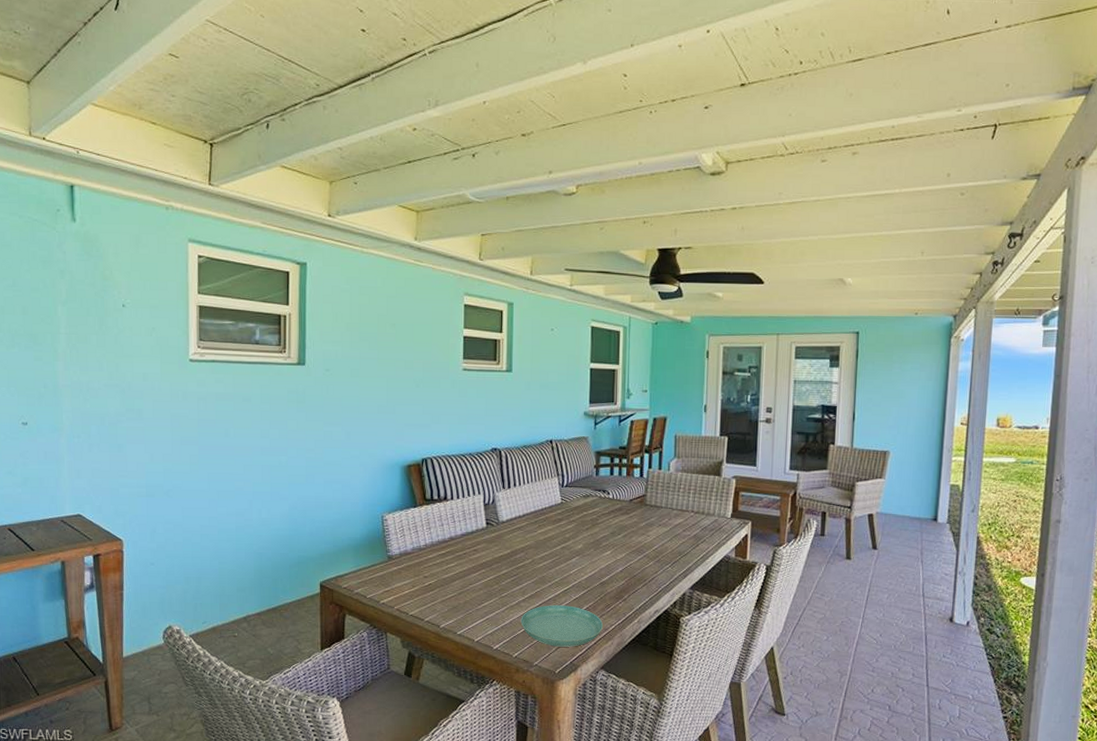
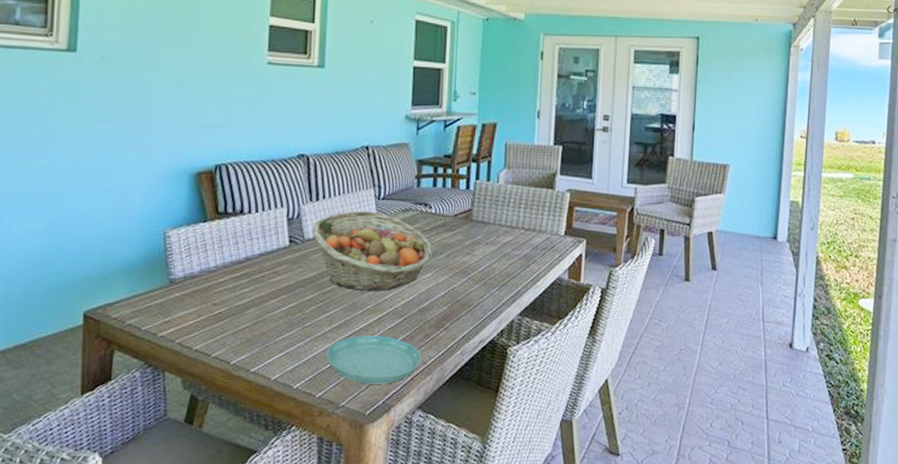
fruit basket: none [505,496,612,567] -> present [311,210,434,291]

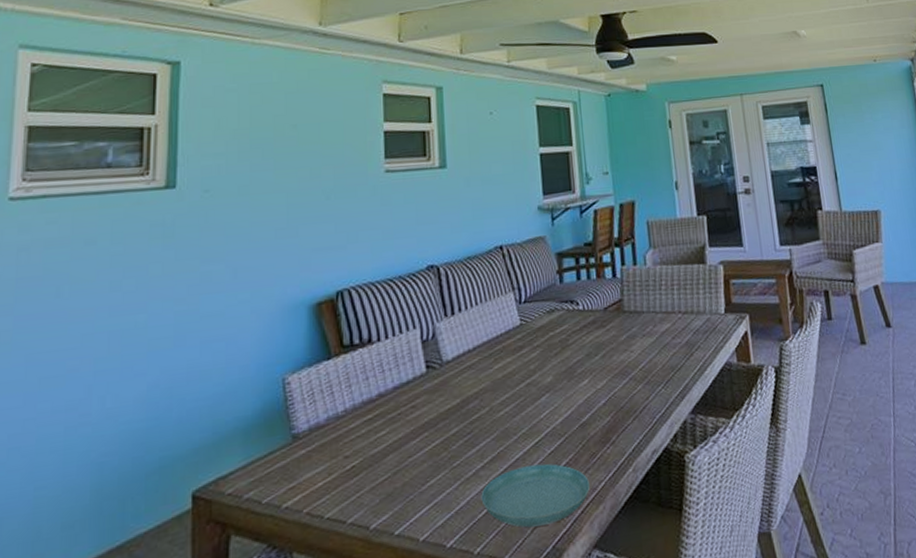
fruit basket: present [311,210,434,291] -> none [449,317,587,414]

